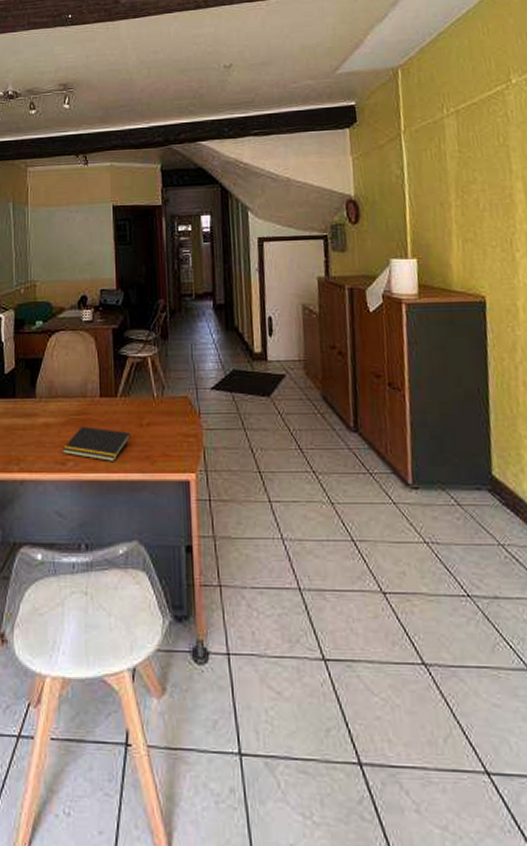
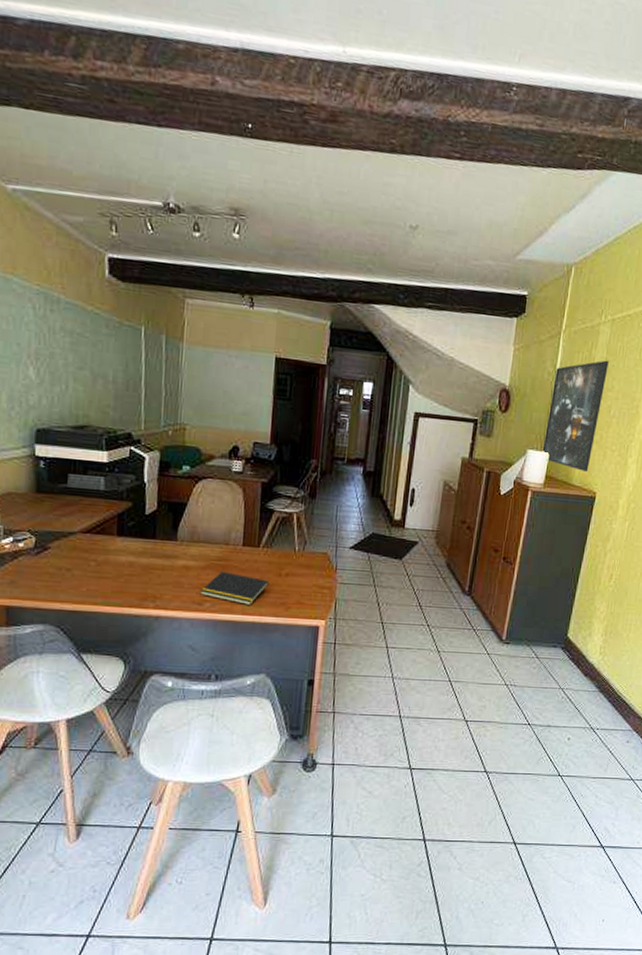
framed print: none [403,152,469,274] -> present [542,360,609,472]

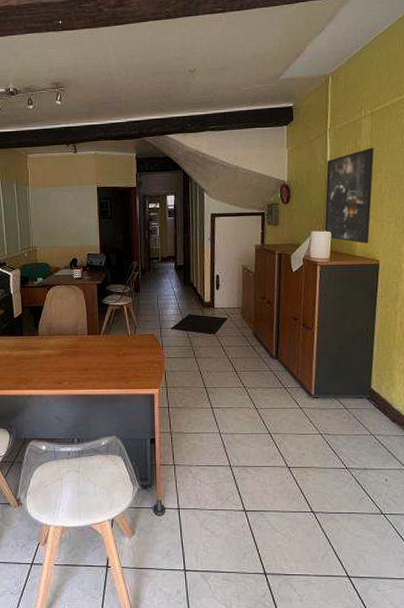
notepad: present [200,572,269,605] -> none [60,357,111,381]

